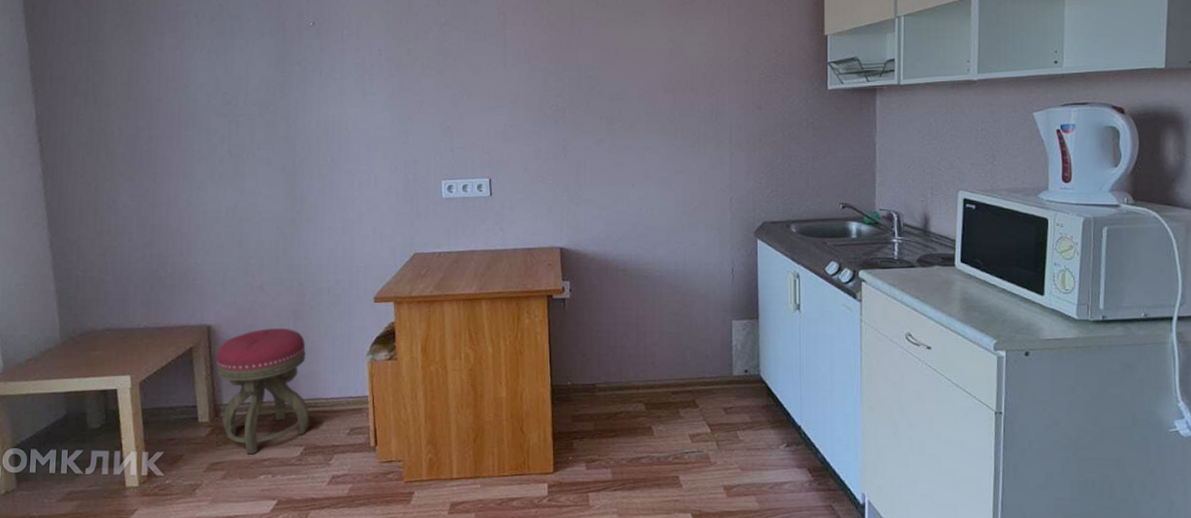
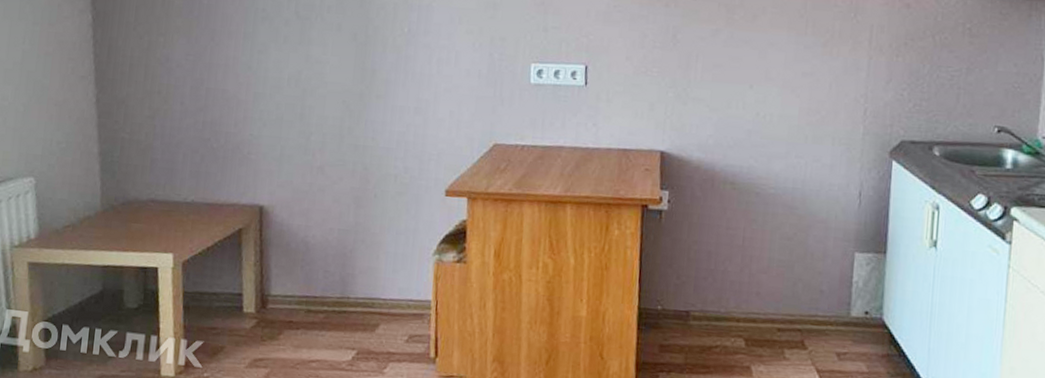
stool: present [216,328,310,455] -> none [266,215,366,354]

